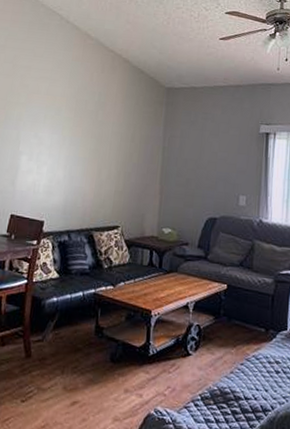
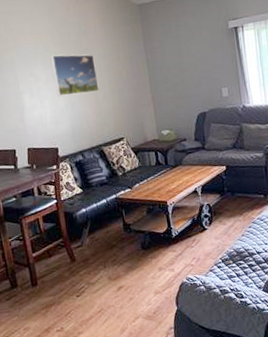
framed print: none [57,121,108,170] -> present [50,54,99,96]

